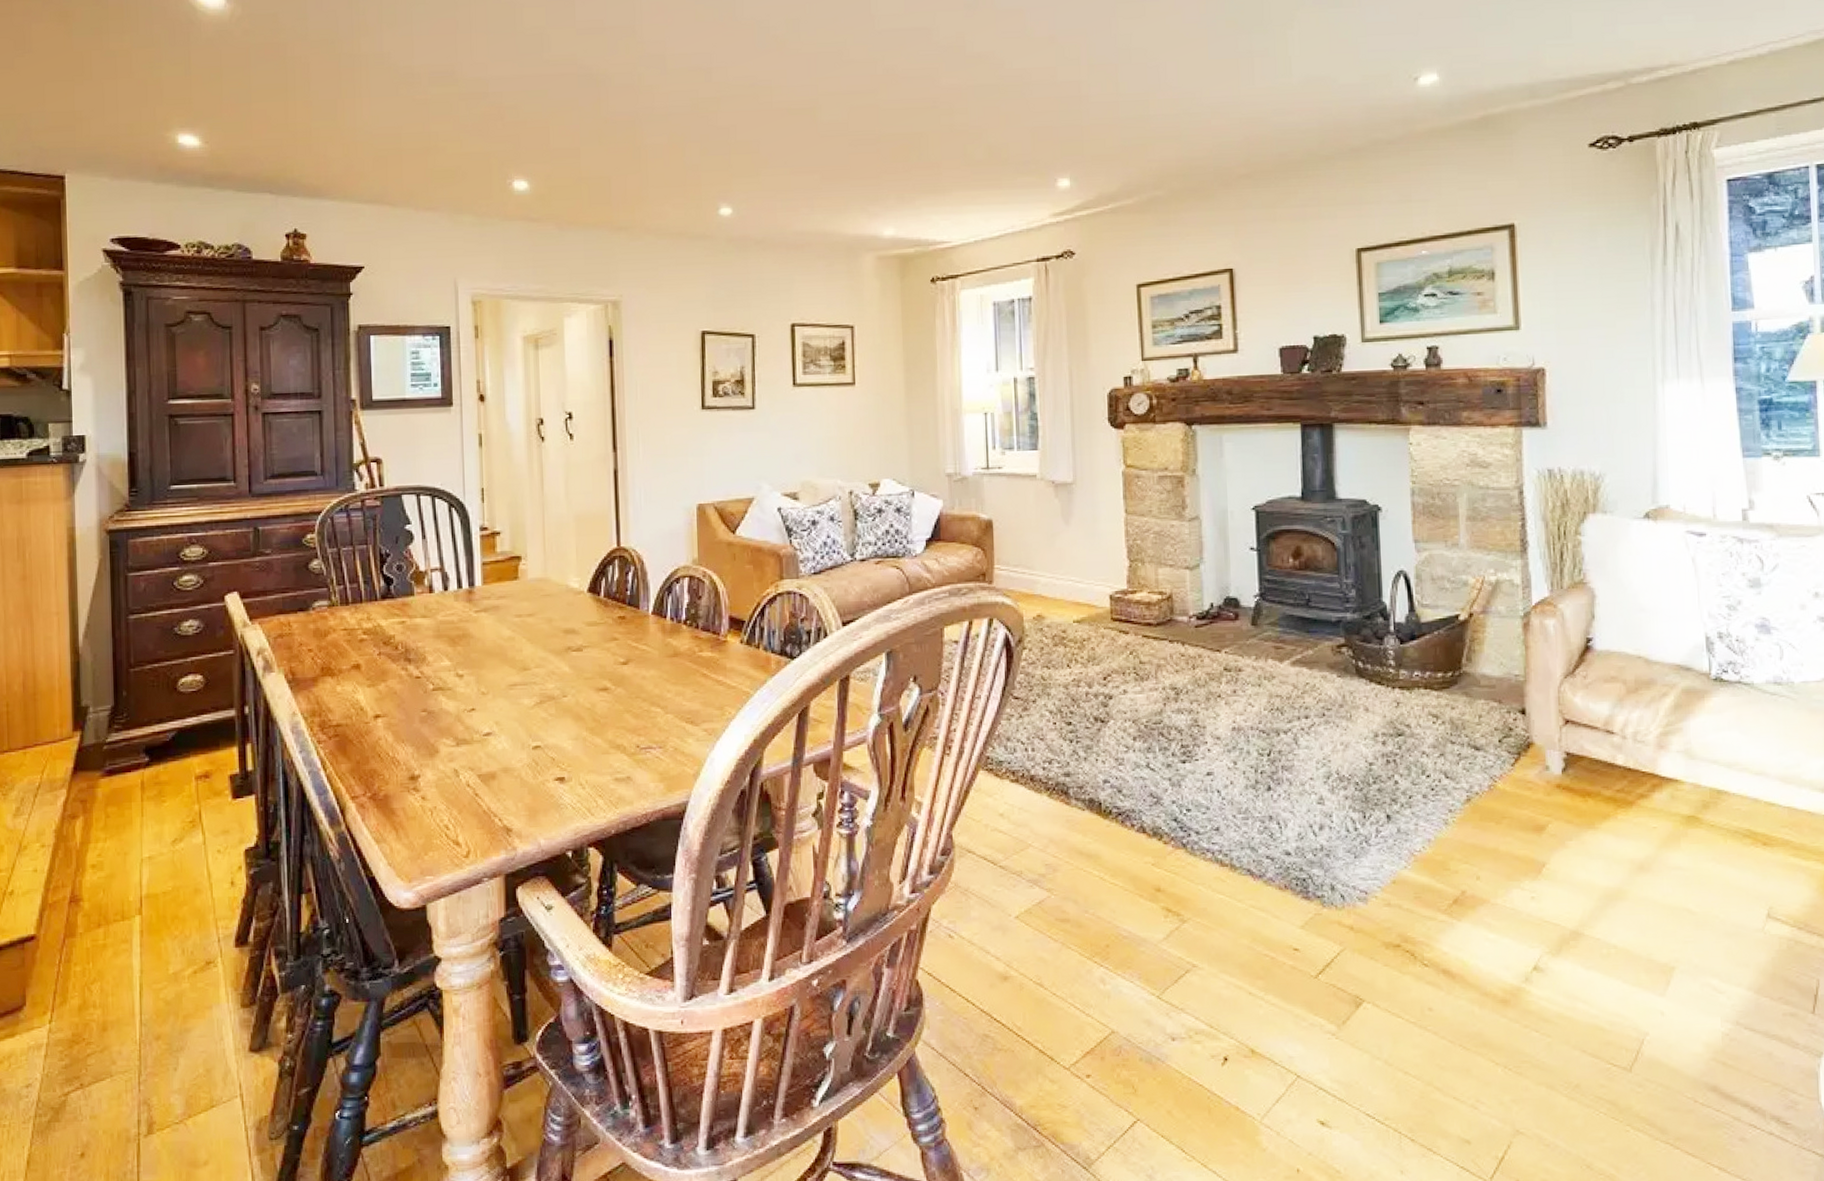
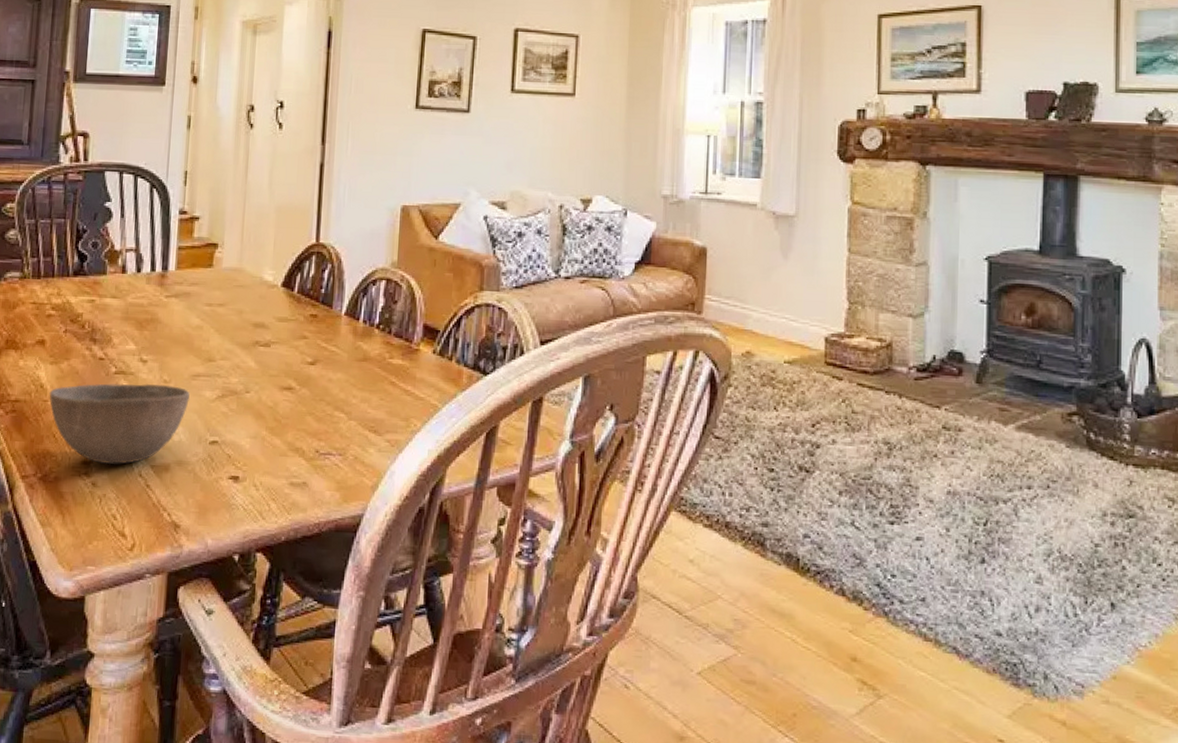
bowl: none [370,697,509,778] -> present [49,383,190,465]

